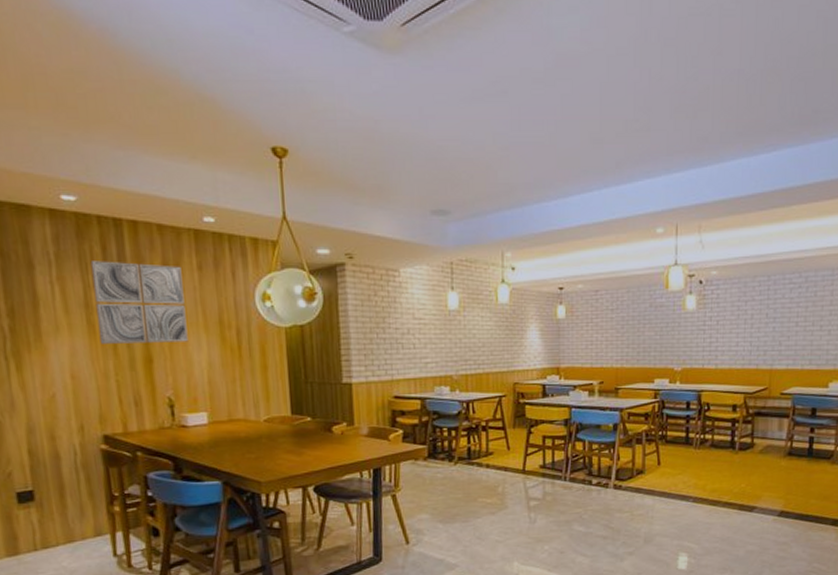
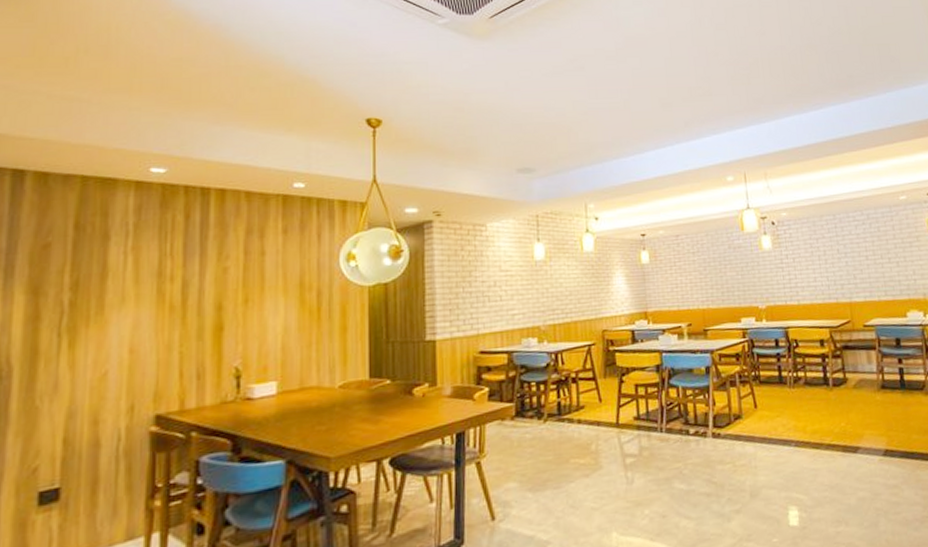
wall art: present [90,261,189,344] -> none [168,228,266,314]

